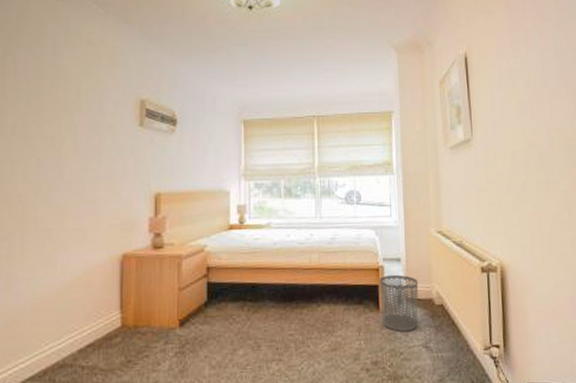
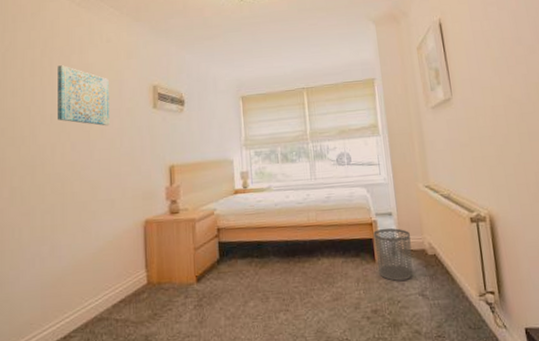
wall art: none [21,67,87,143] -> present [57,65,110,126]

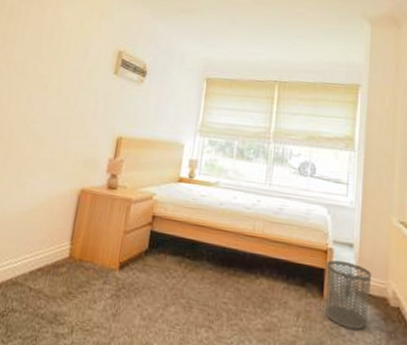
wall art: present [57,65,110,126] -> none [21,15,77,84]

